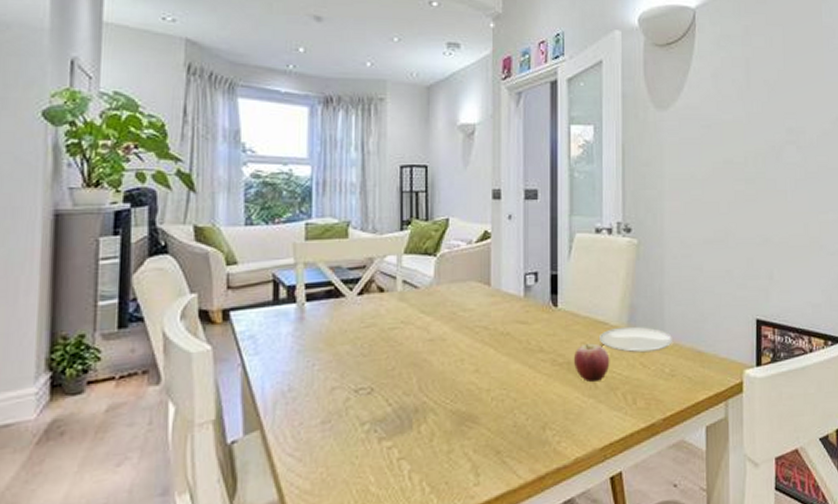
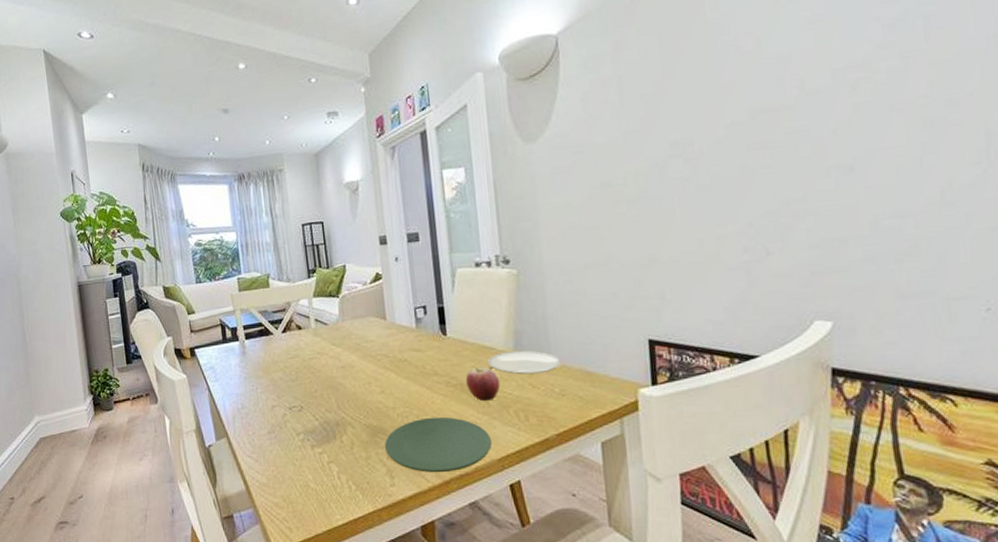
plate: none [471,400,596,467] -> present [384,417,492,473]

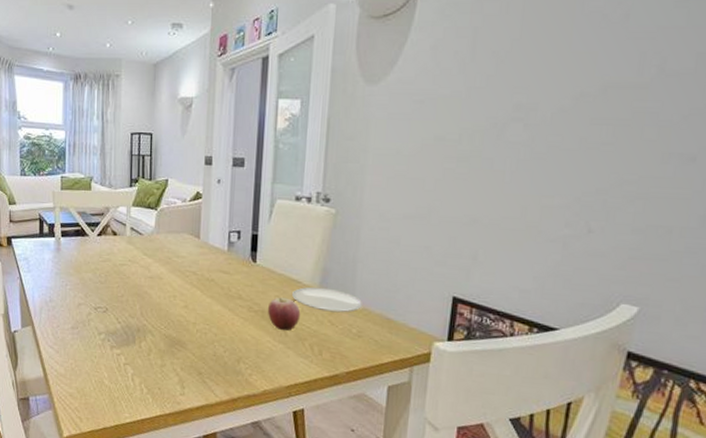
plate: present [384,417,492,473] -> none [180,337,284,391]

